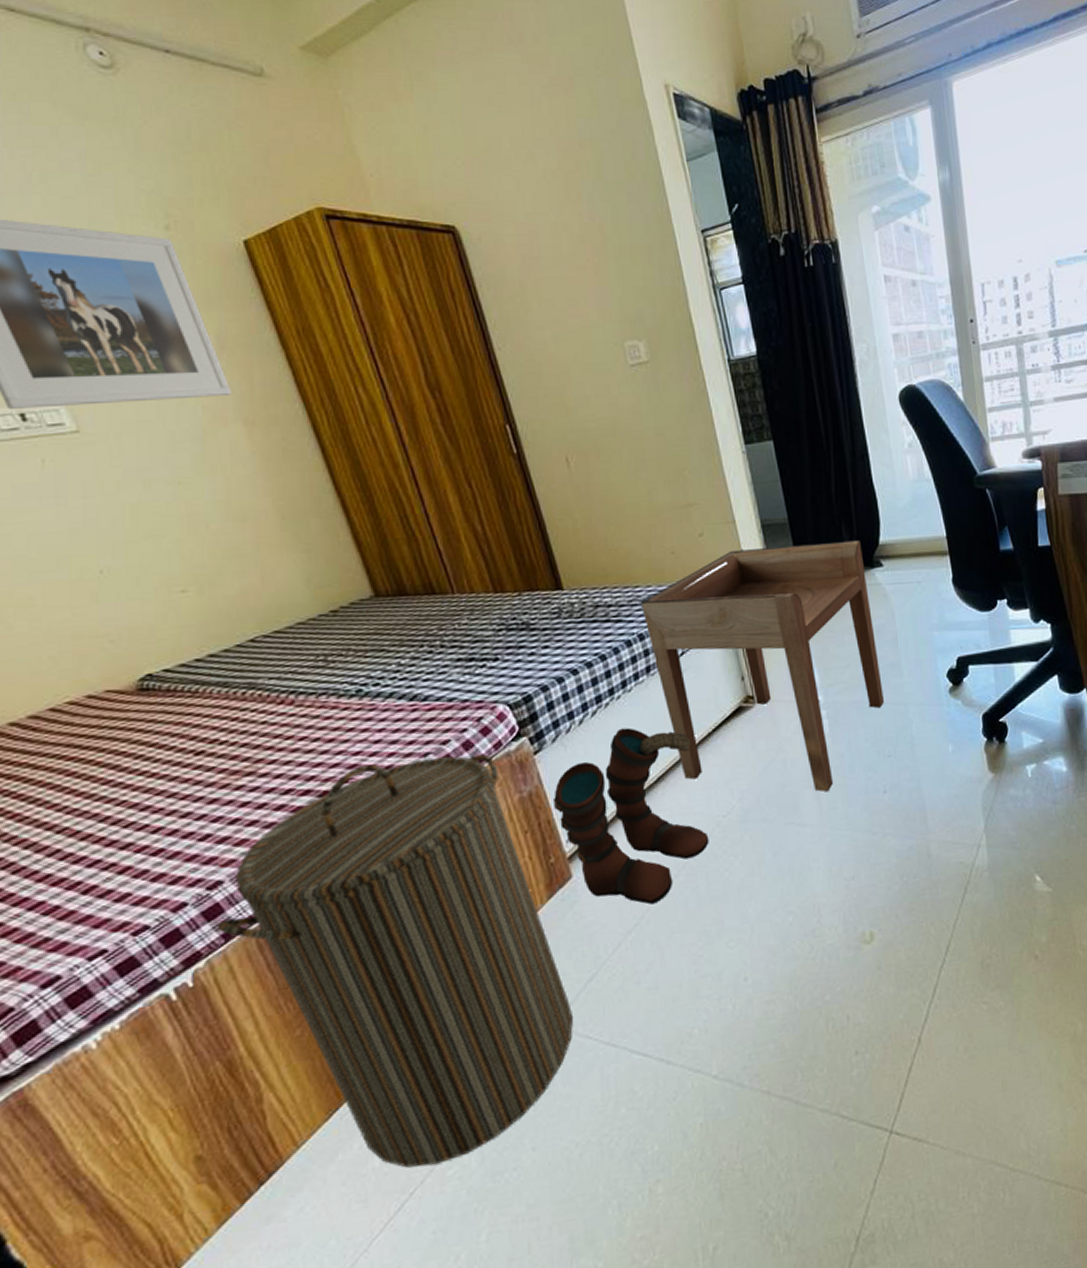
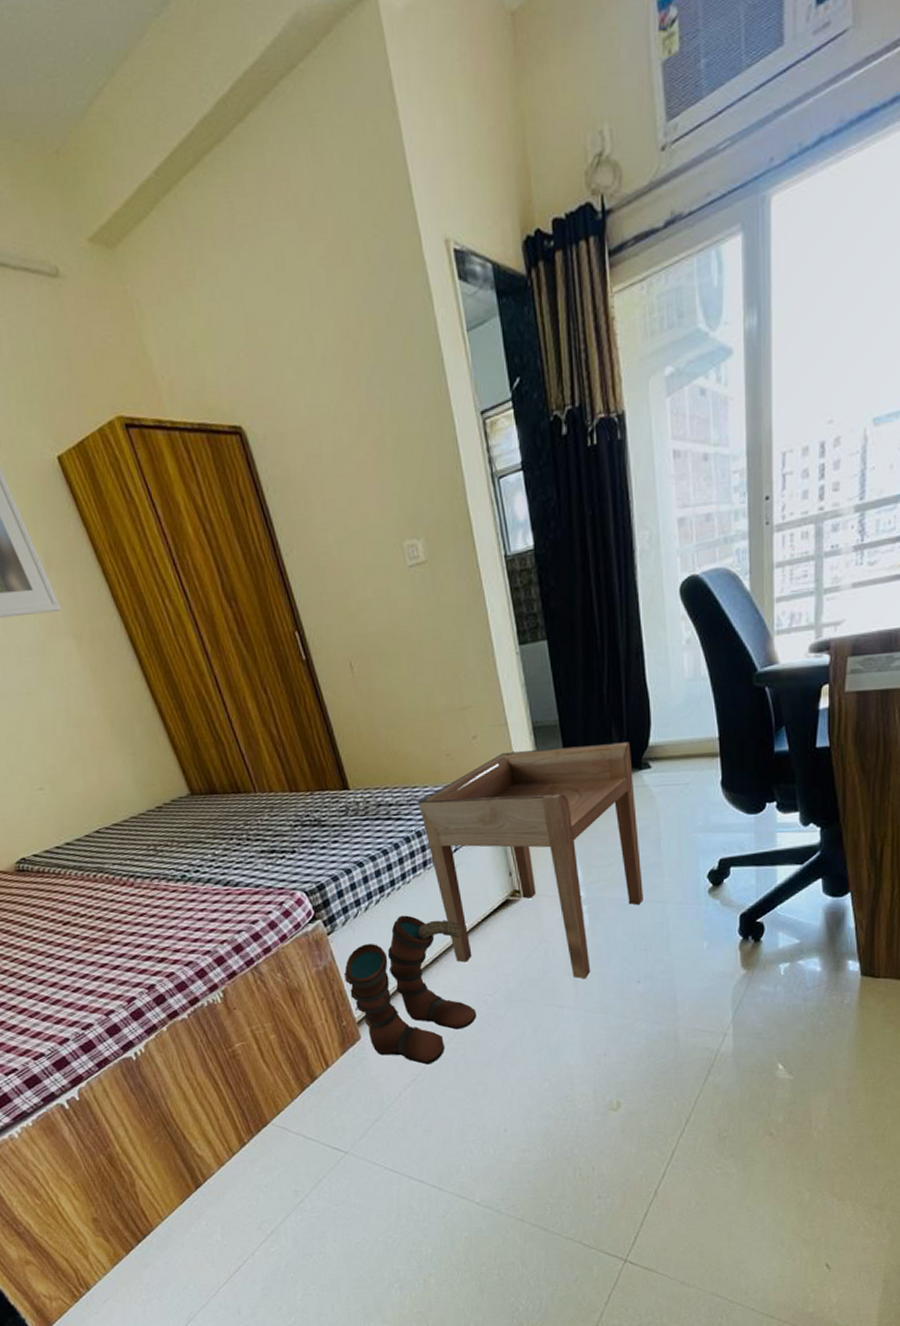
laundry hamper: present [216,754,574,1168] -> none [91,933,364,1244]

